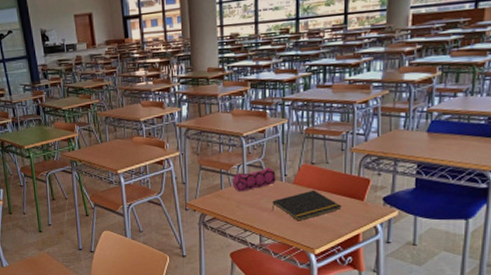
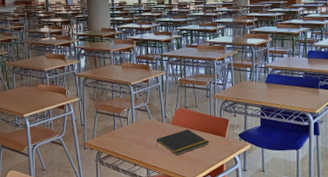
pencil case: present [232,167,276,192] -> none [123,111,159,132]

